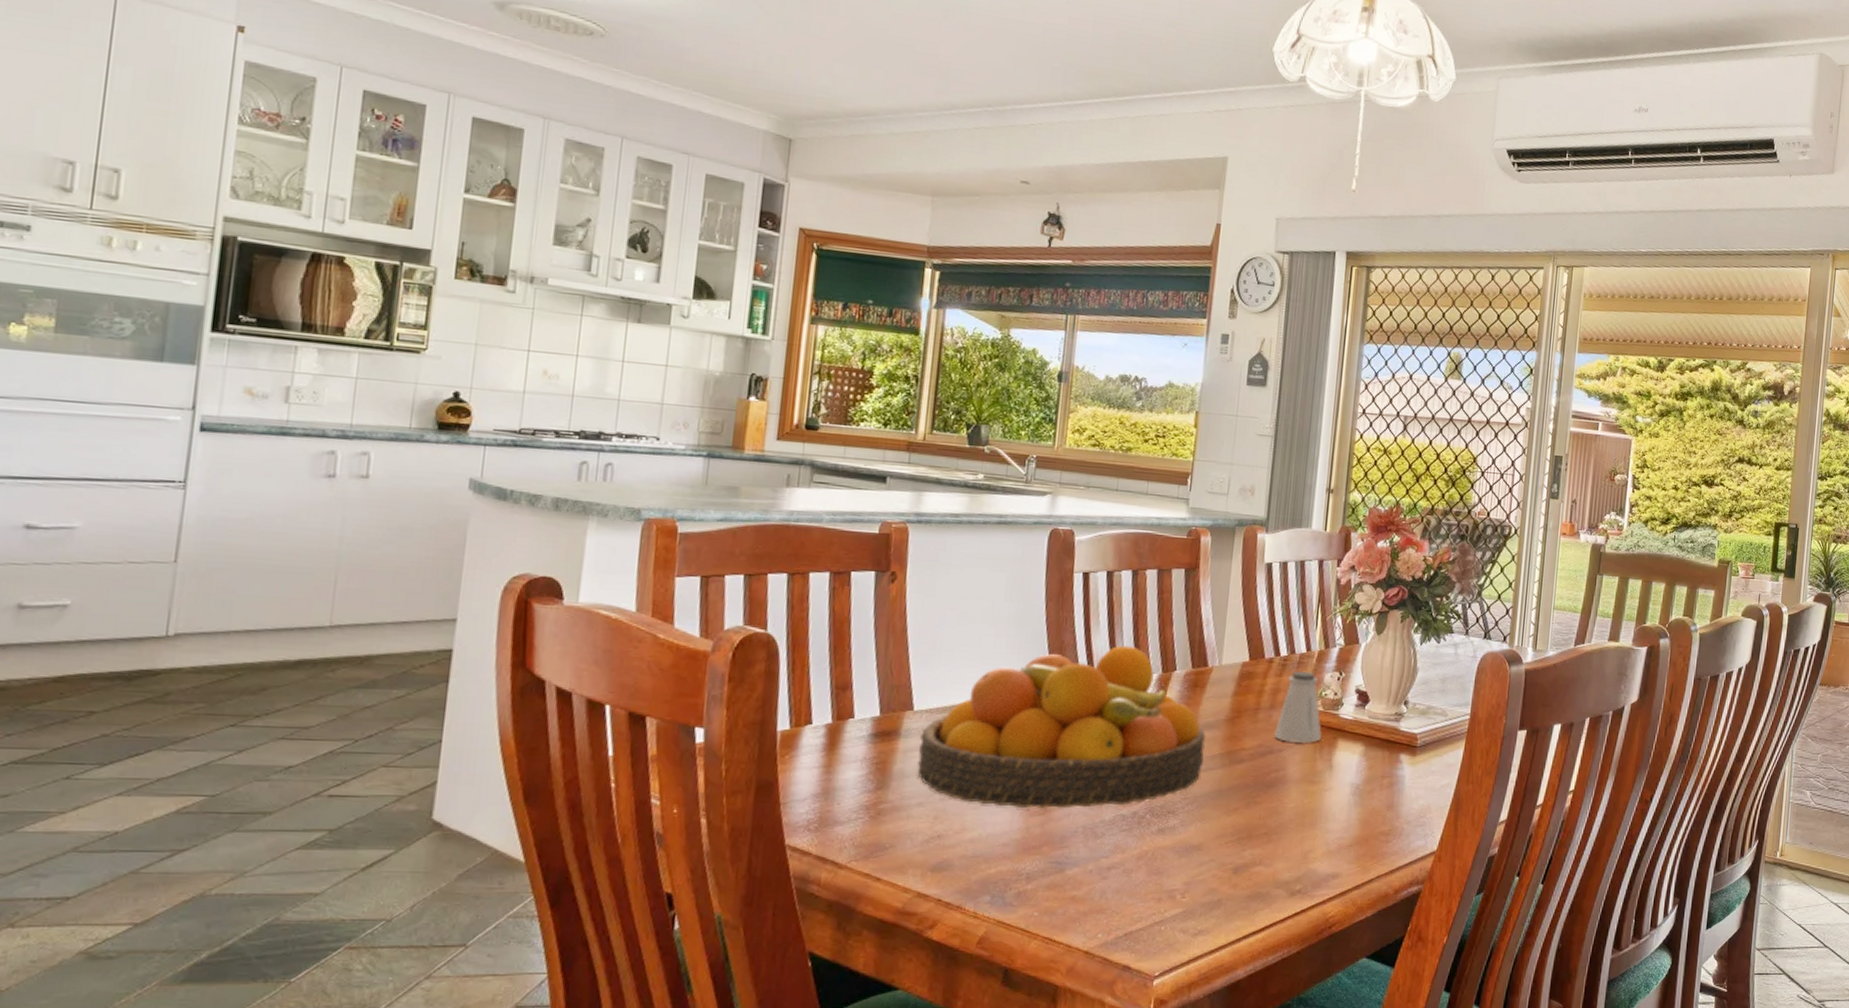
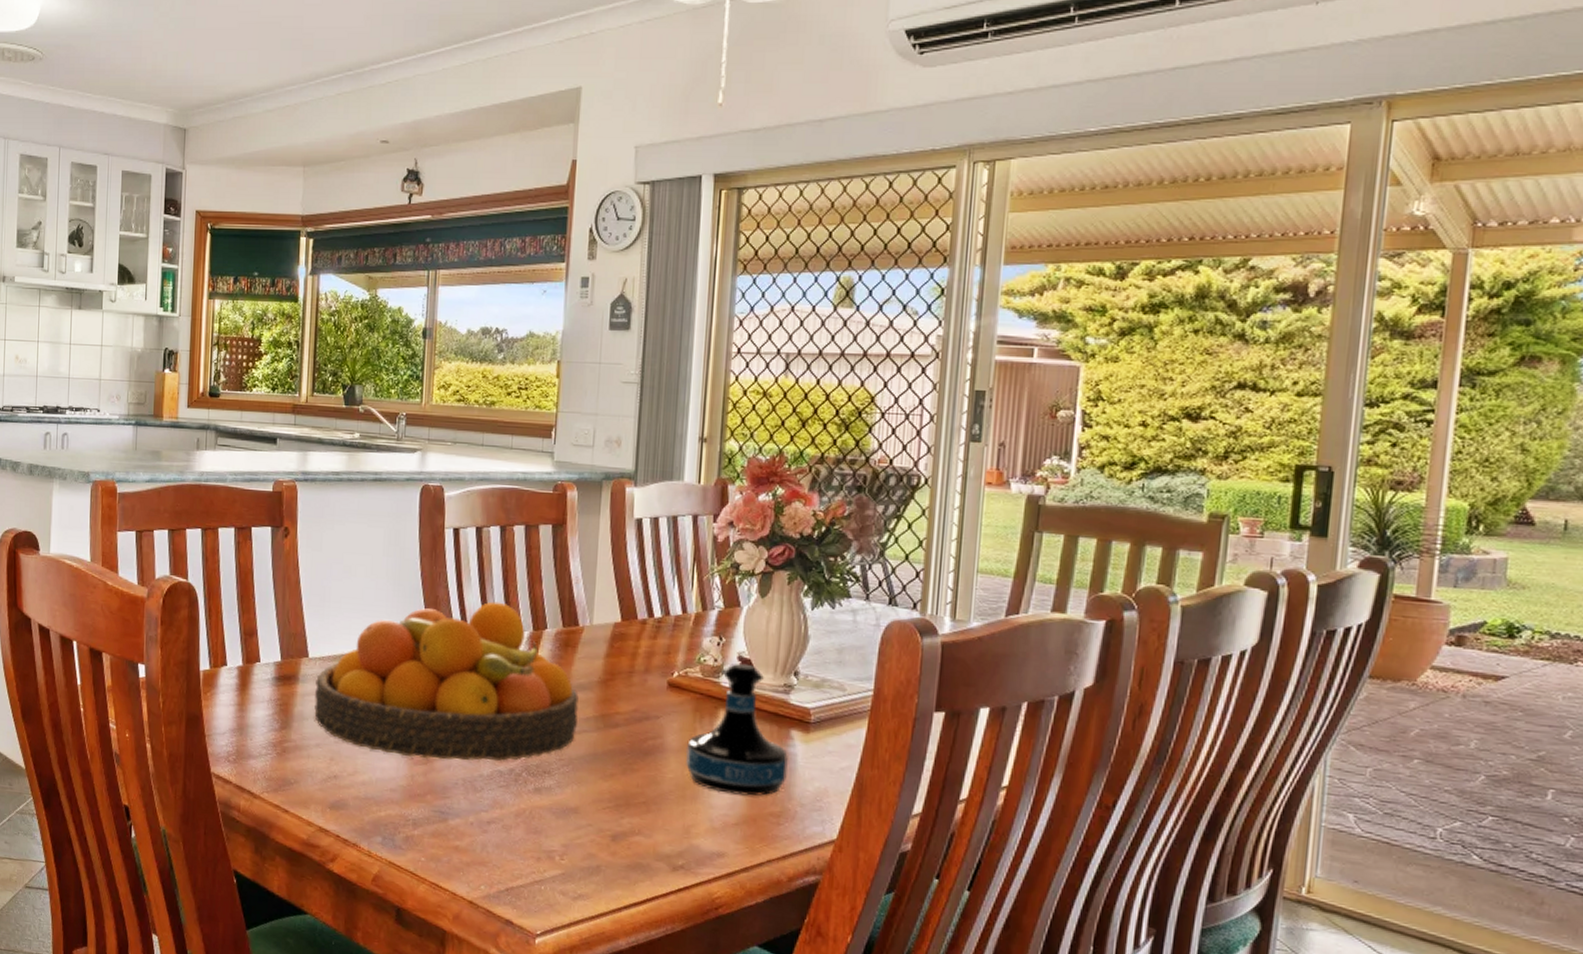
saltshaker: present [1274,671,1322,743] -> none [650,634,701,711]
tequila bottle: none [1305,695,1397,818] -> present [685,662,788,796]

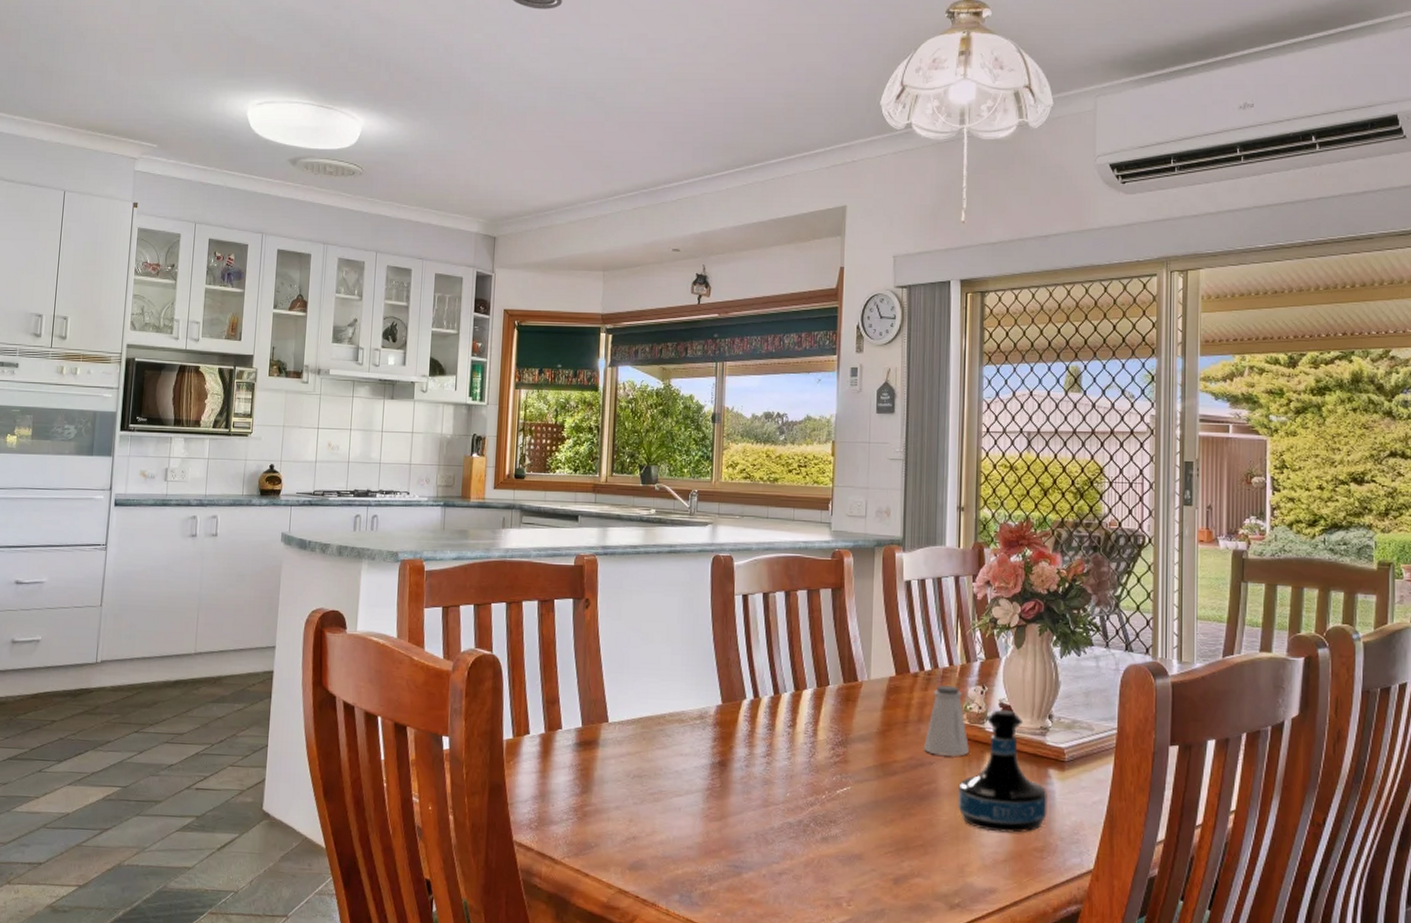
fruit bowl: present [314,601,579,761] -> none [614,661,860,816]
saltshaker: none [650,634,701,711] -> present [924,685,969,756]

